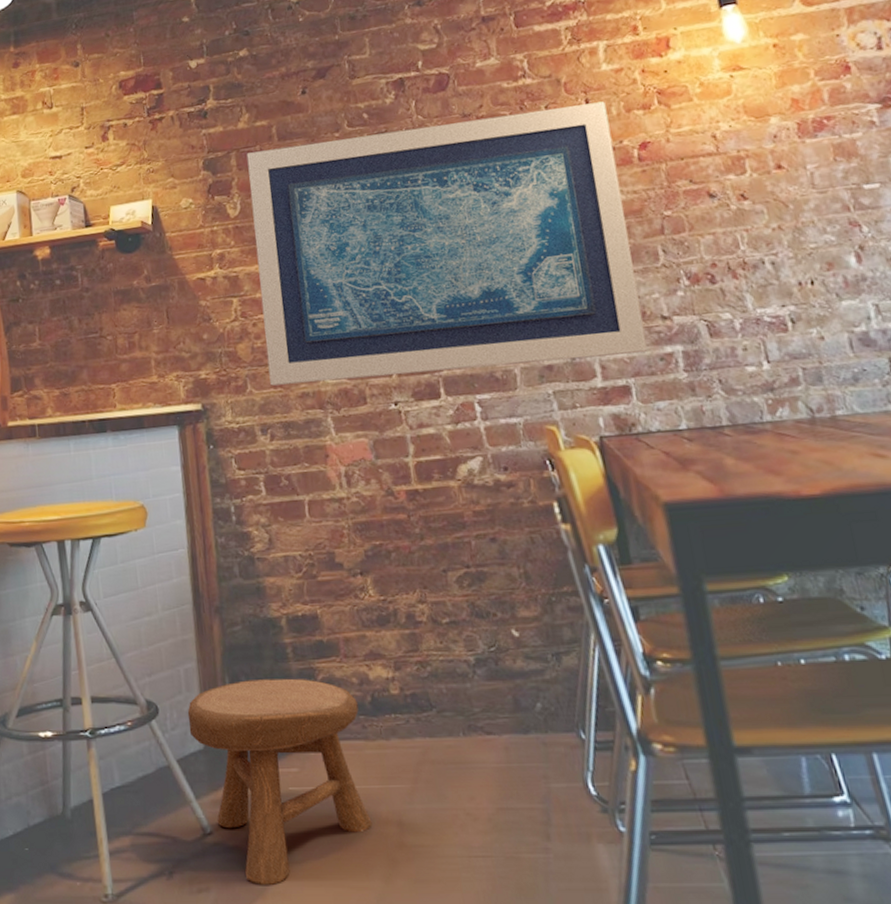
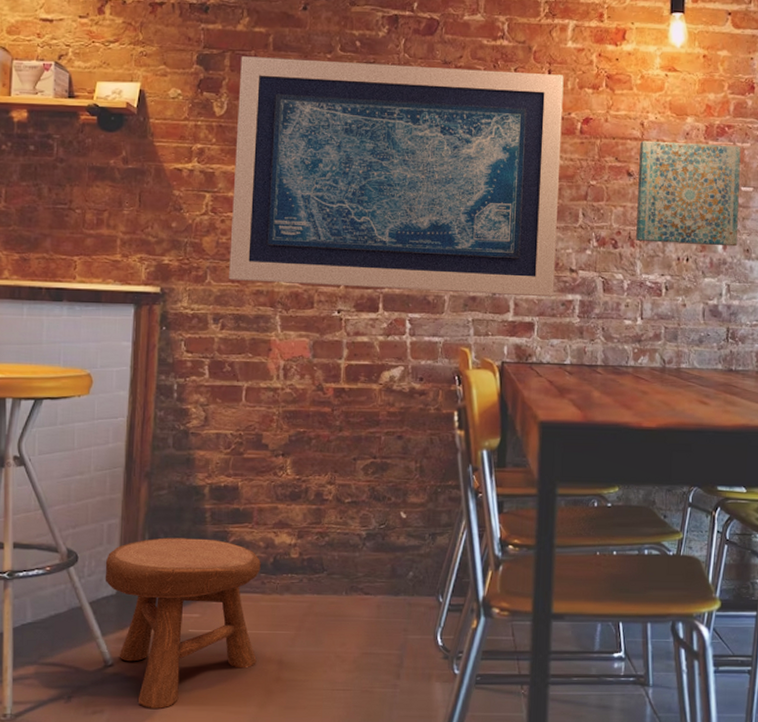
wall art: none [716,137,876,272] -> present [636,140,741,247]

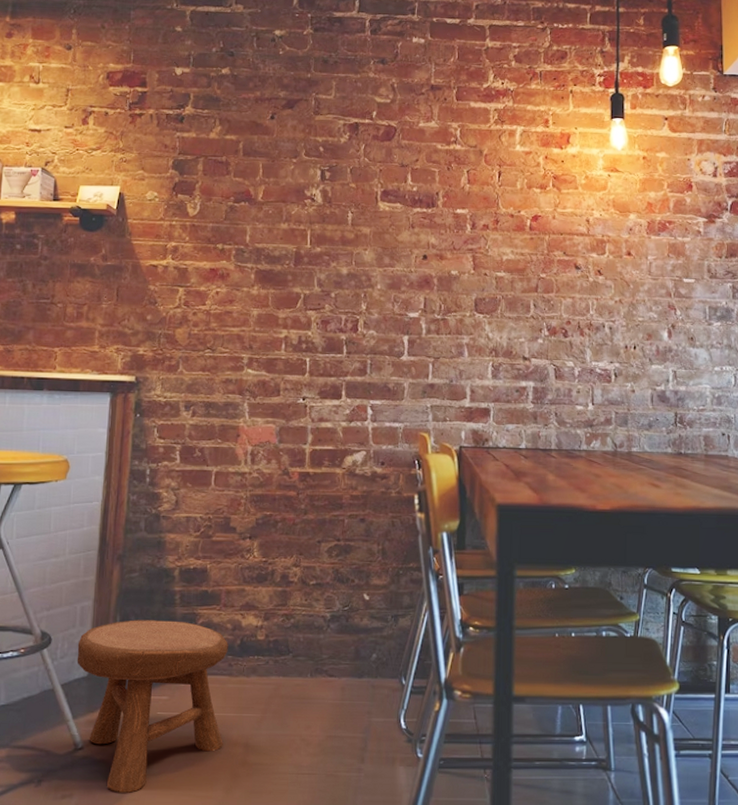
wall art: present [229,56,564,297] -> none [200,161,513,384]
wall art: present [636,140,741,247] -> none [585,236,682,335]

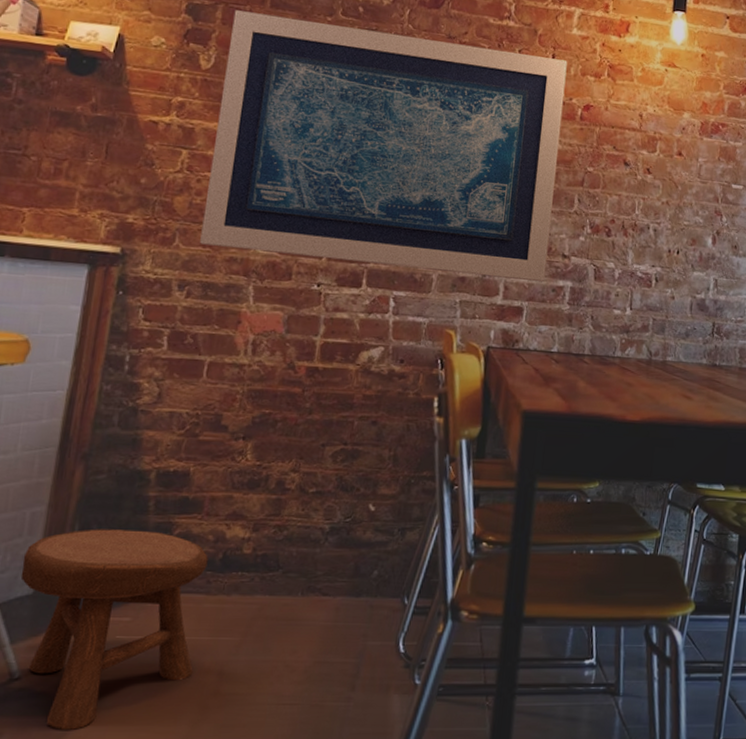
wall art: none [200,161,513,384] -> present [200,10,568,282]

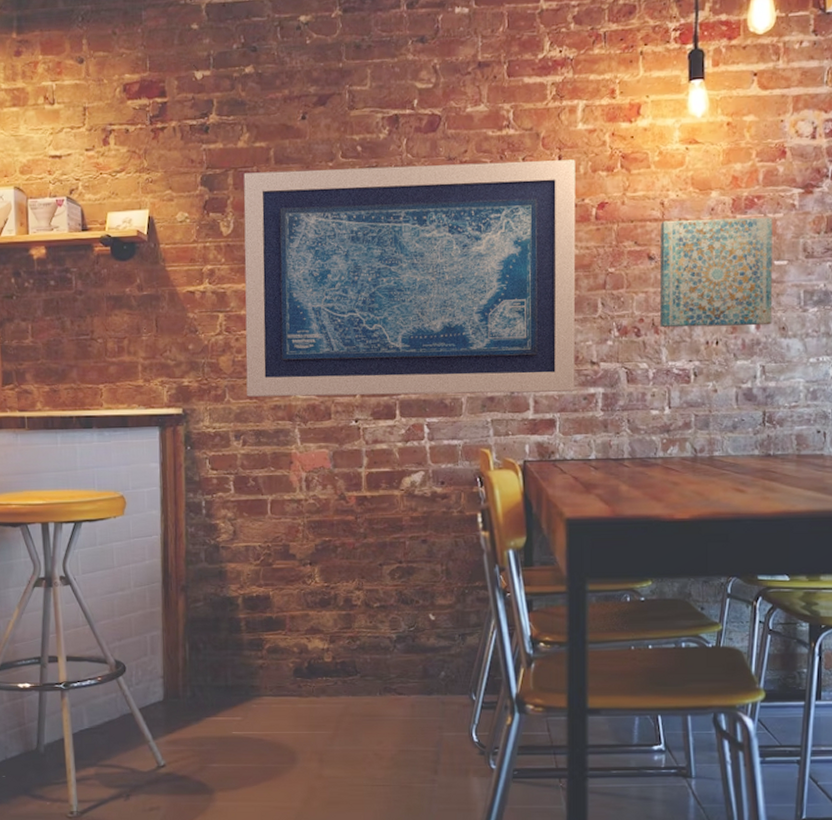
stool: present [20,529,208,730] -> none [151,646,298,805]
wall art: none [629,131,733,242] -> present [660,217,773,328]

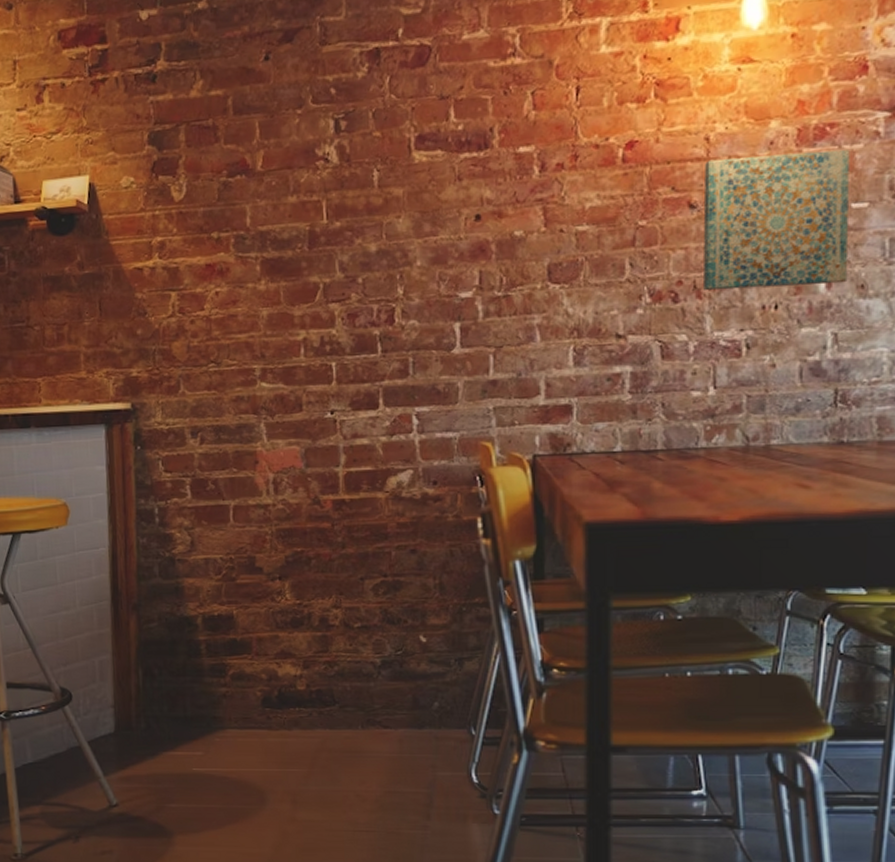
wall art: present [243,159,576,397] -> none [197,90,598,388]

